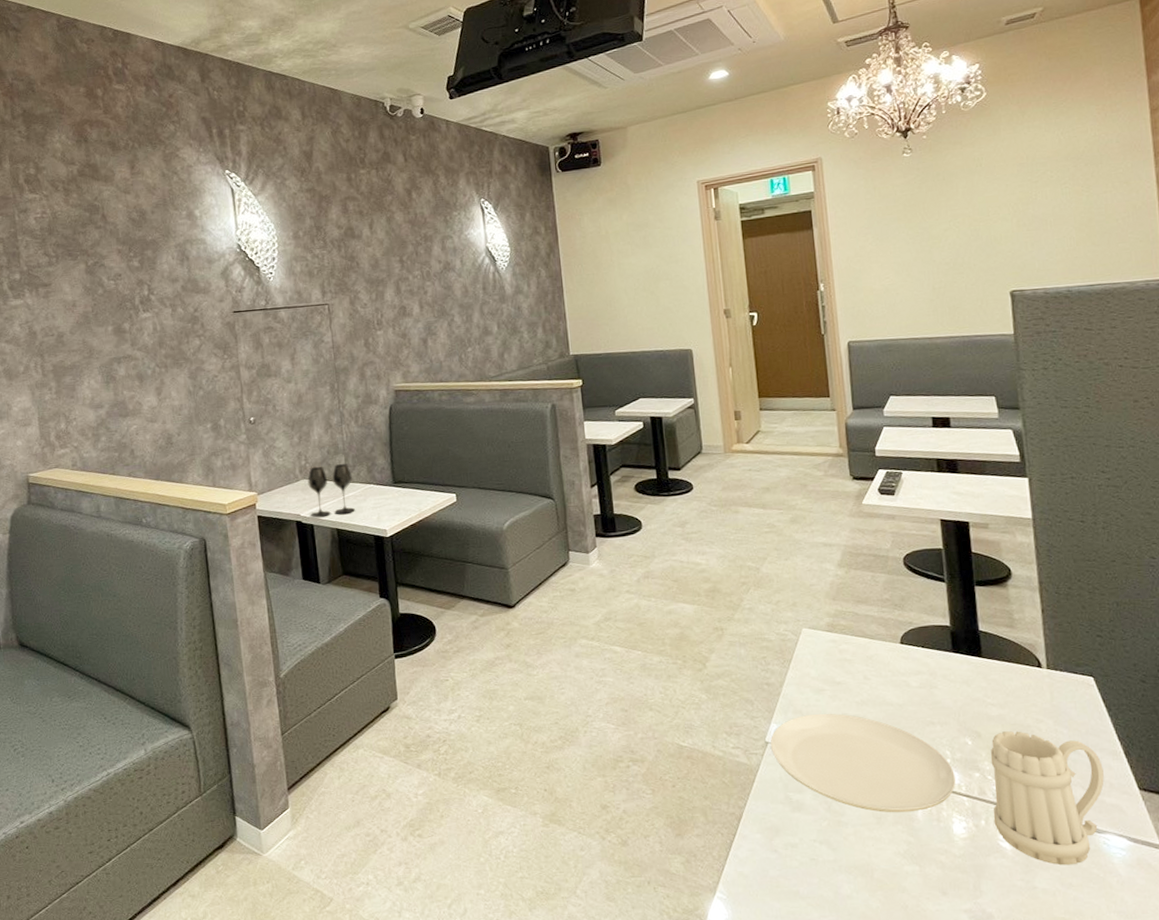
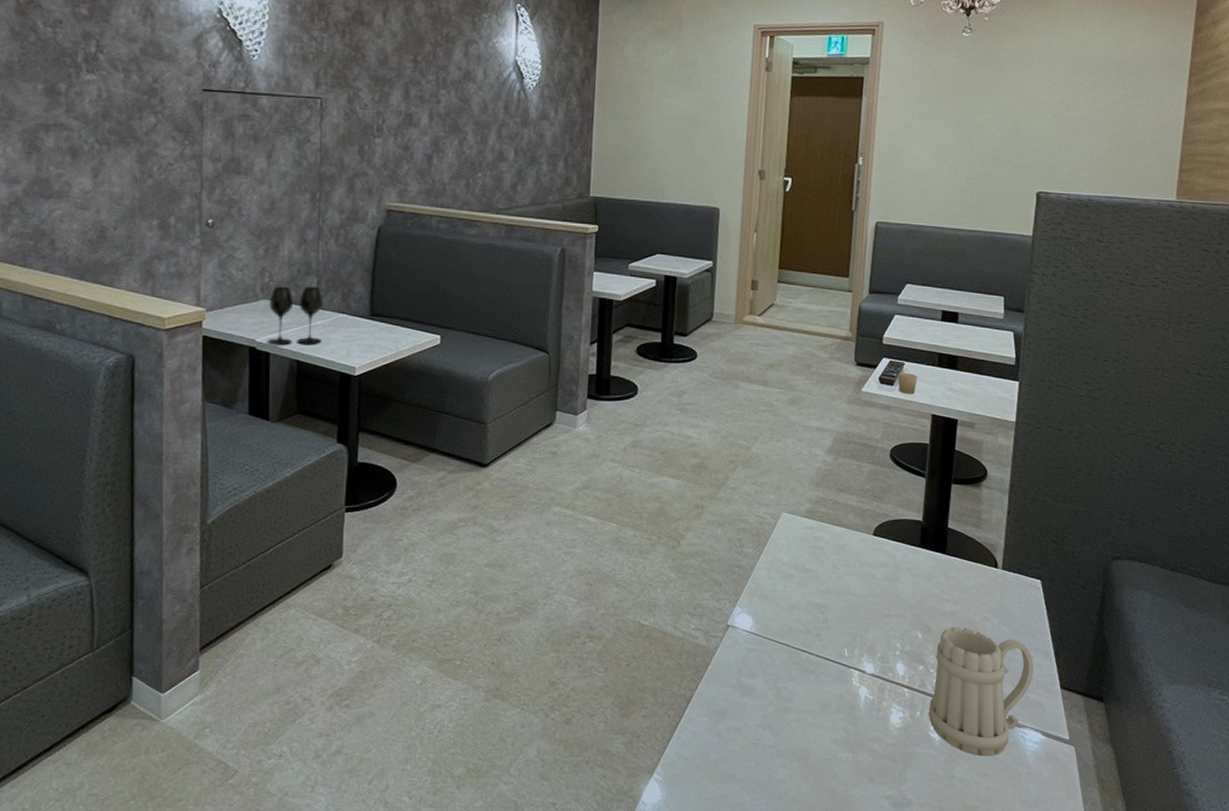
plate: present [770,713,956,813] -> none [731,599,901,701]
candle: none [897,481,919,503] -> present [898,373,917,395]

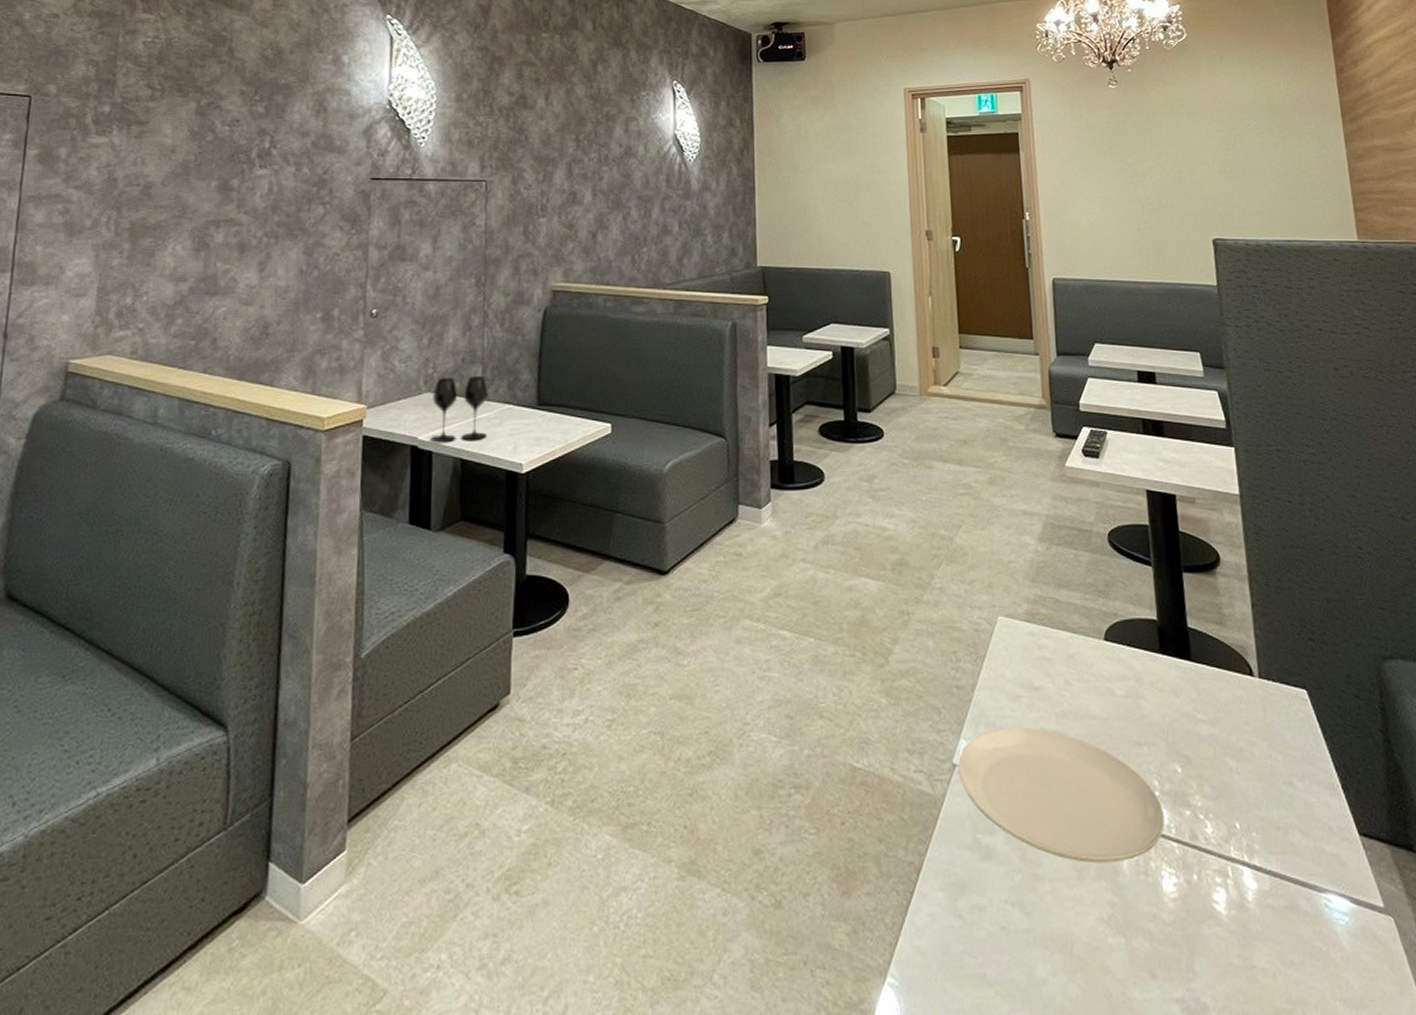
plate: none [731,599,901,701] -> present [959,727,1165,864]
candle: present [898,373,917,395] -> none [1102,443,1124,468]
beer mug: present [928,627,1034,757] -> none [1201,756,1323,936]

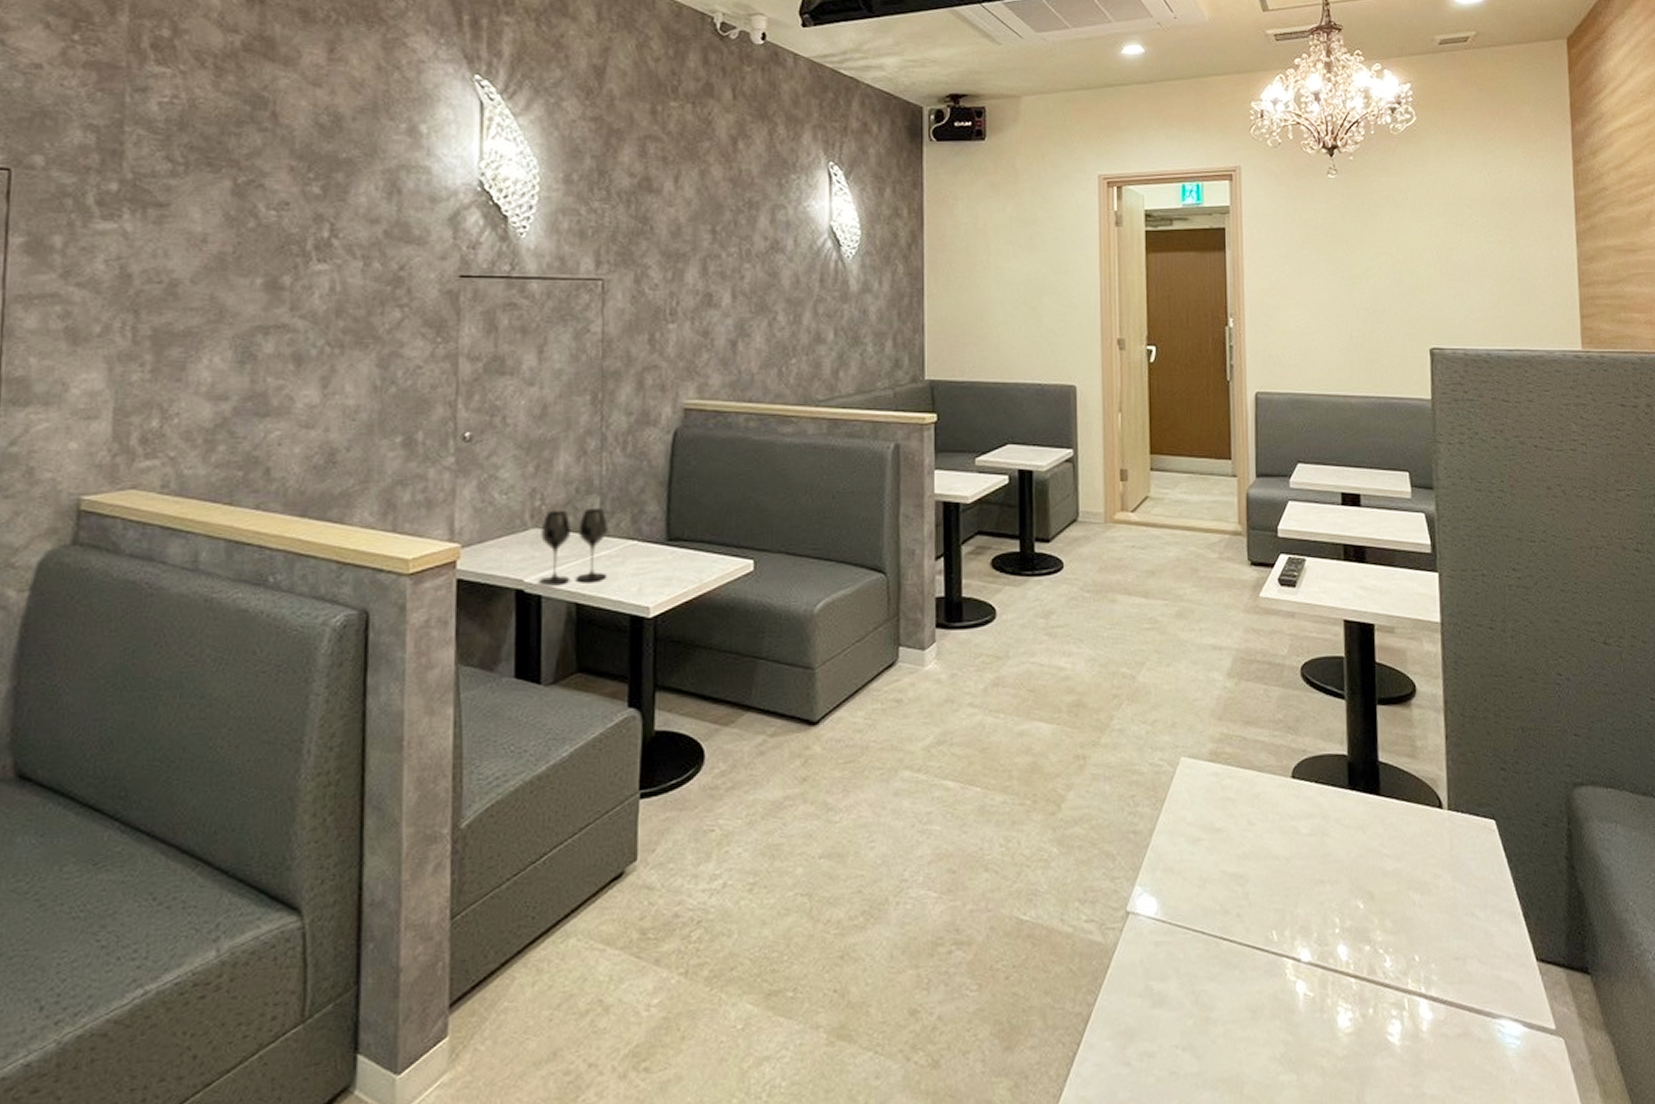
plate: present [959,727,1165,864] -> none [1133,871,1343,1004]

